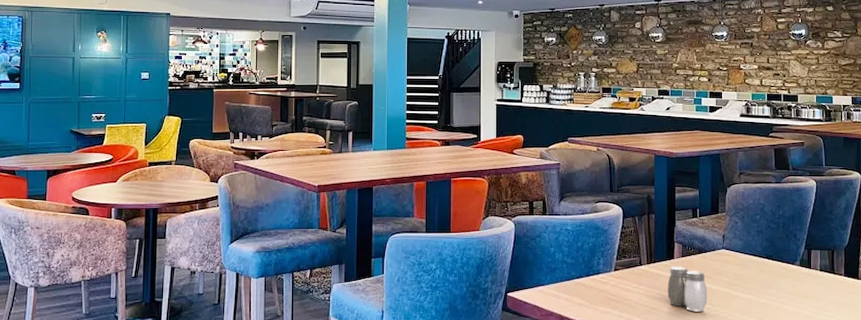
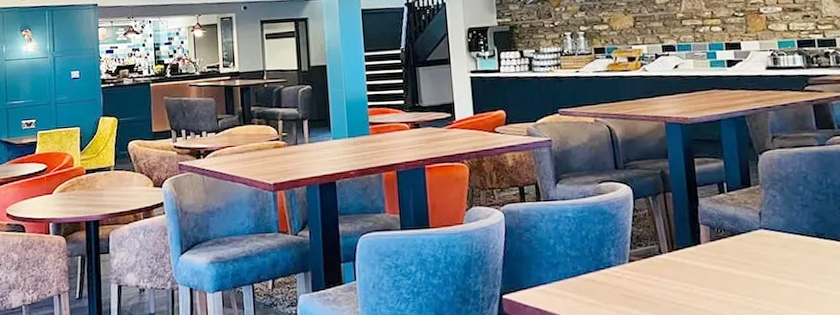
salt and pepper shaker: present [667,266,707,312] -> none [696,253,747,307]

